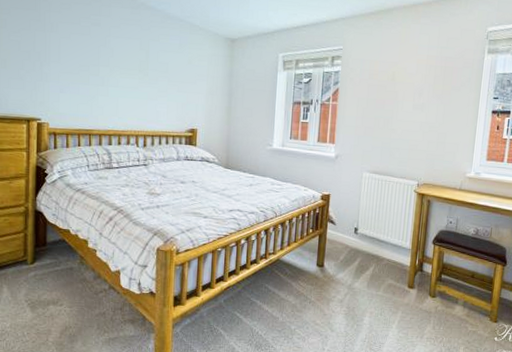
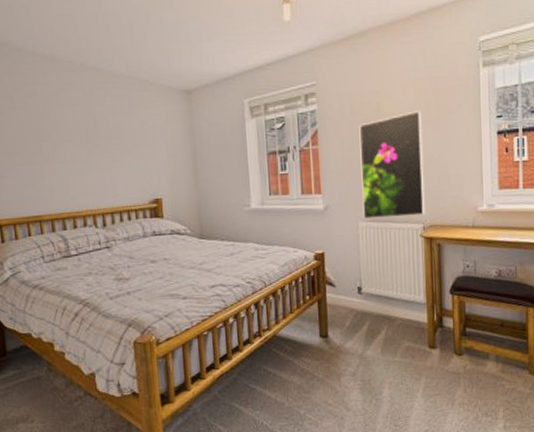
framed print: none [368,84,430,174] -> present [359,111,425,219]

